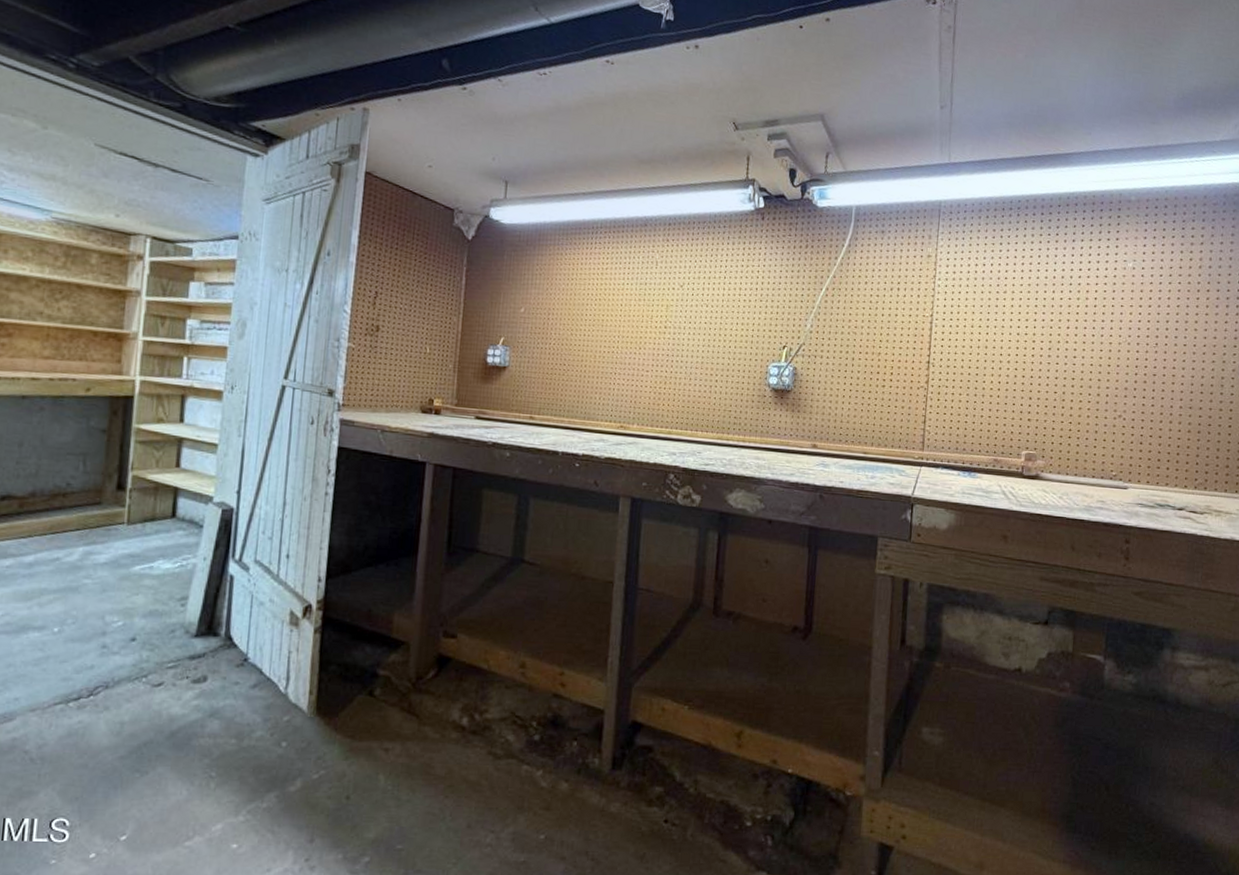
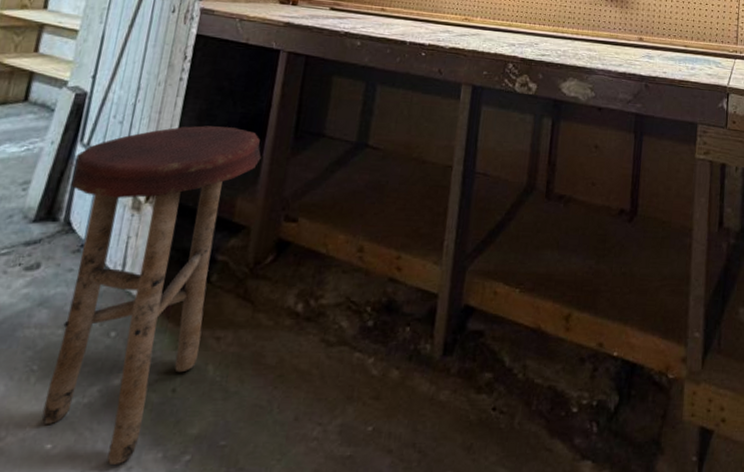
stool: none [225,541,415,864] -> present [41,125,261,464]

